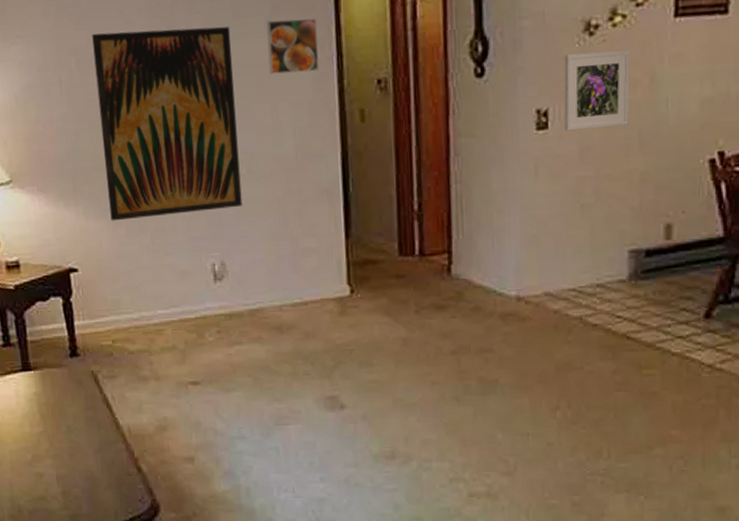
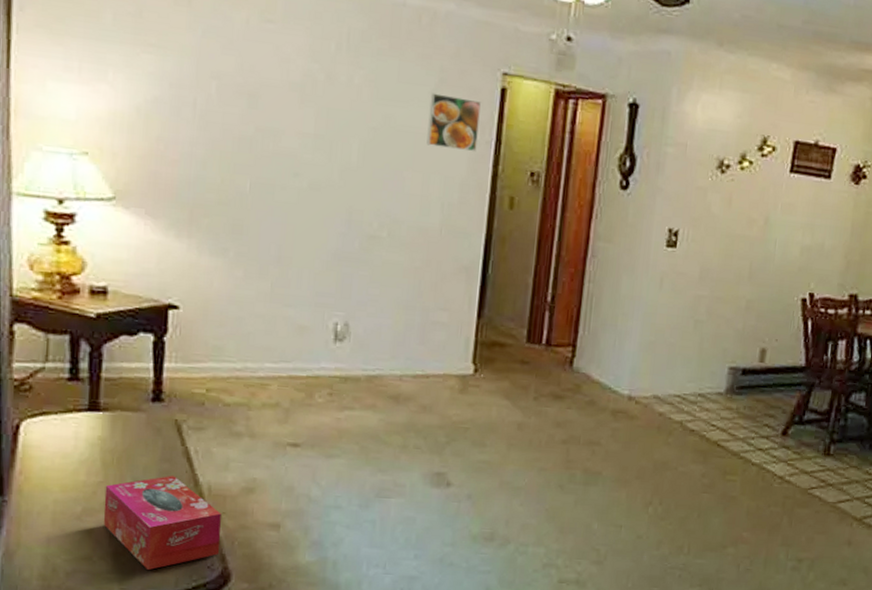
tissue box: none [46,420,147,506] -> present [103,475,221,571]
wall art: present [92,26,242,221] -> none [228,63,393,270]
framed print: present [564,50,631,131] -> none [690,185,752,257]

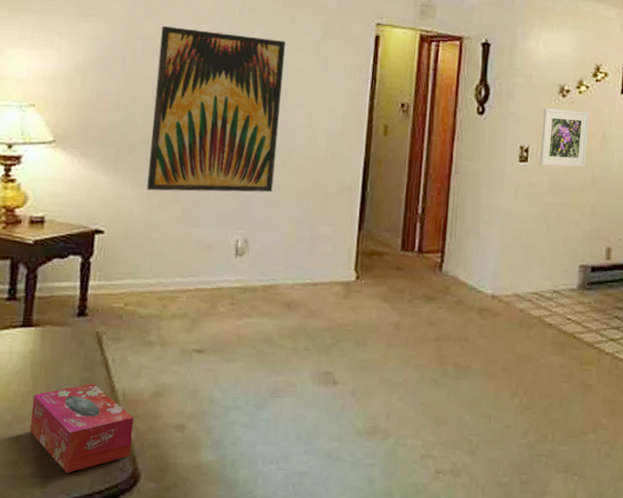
wall art: none [228,63,393,270] -> present [147,26,286,193]
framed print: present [426,93,481,152] -> none [314,42,359,89]
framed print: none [690,185,752,257] -> present [540,108,590,168]

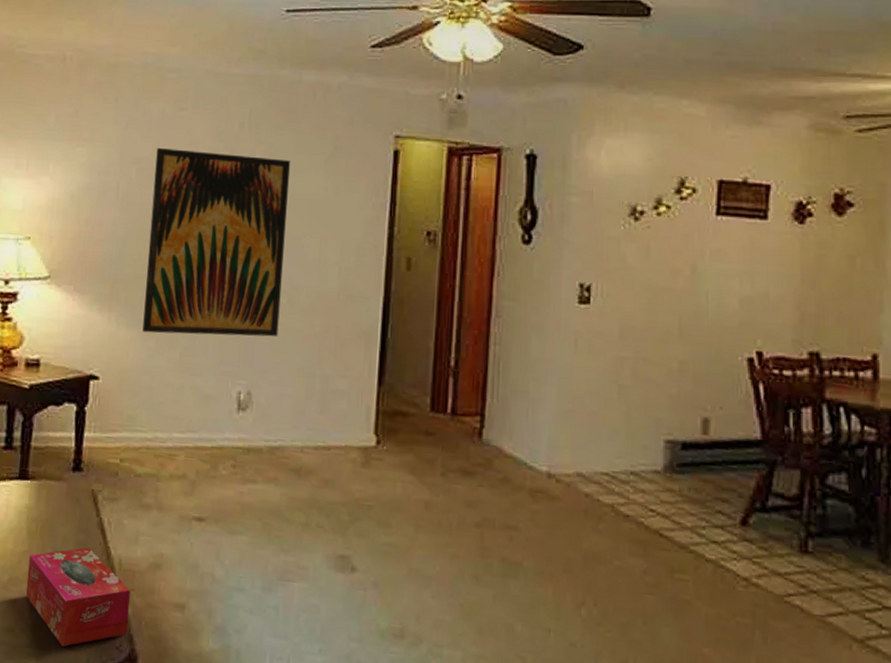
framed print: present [540,108,590,168] -> none [606,235,674,312]

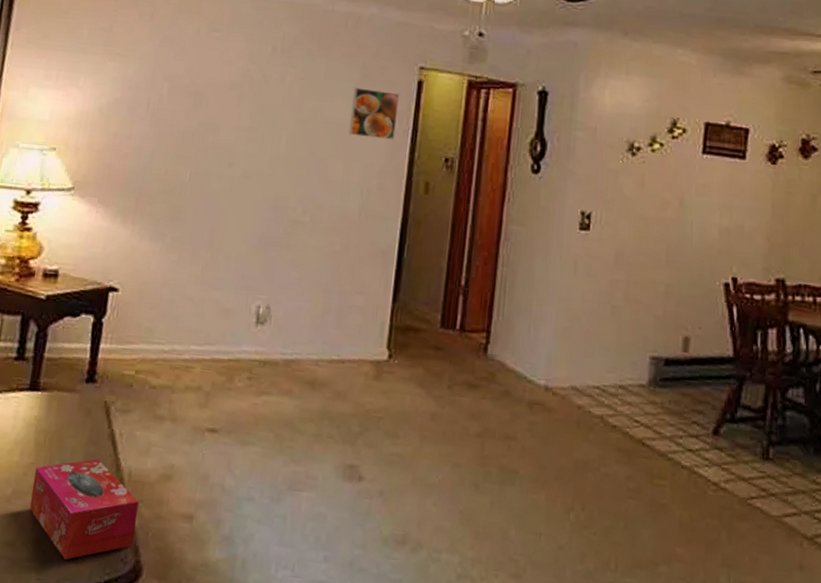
wall art: present [142,148,291,337] -> none [165,67,321,254]
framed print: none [323,161,374,215] -> present [348,87,399,141]

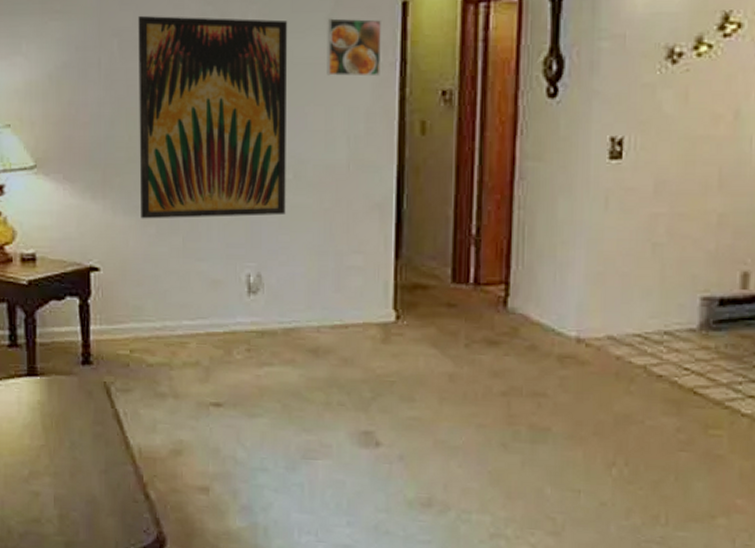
tissue box: present [30,458,139,561] -> none [47,437,154,534]
wall art: none [165,67,321,254] -> present [138,16,288,219]

